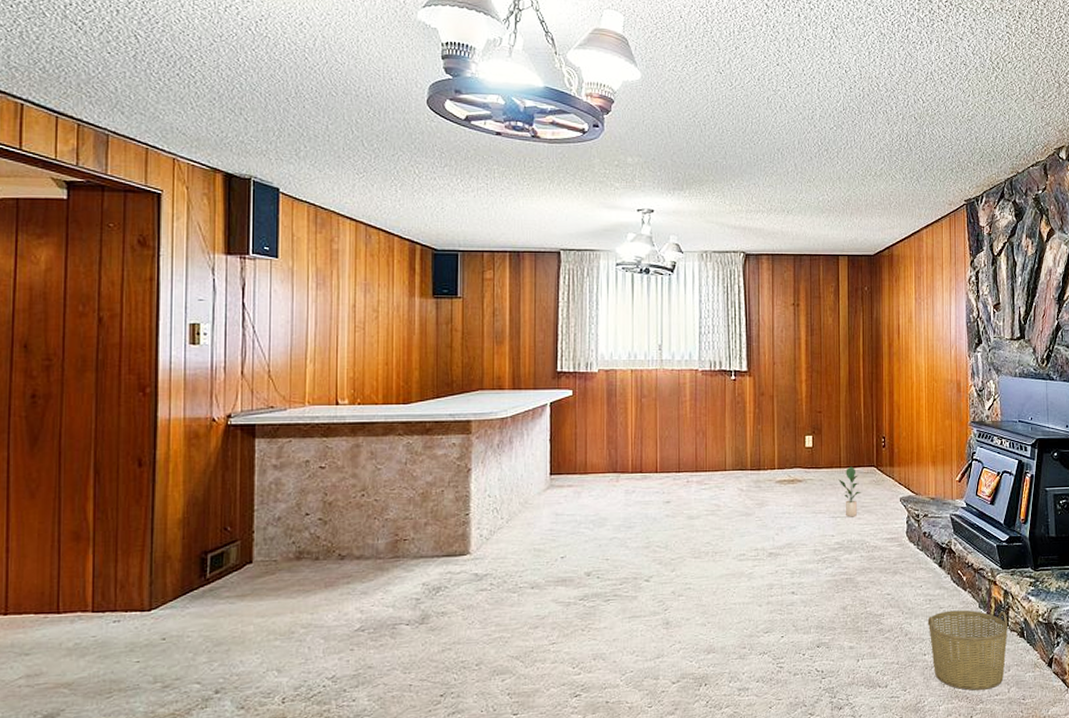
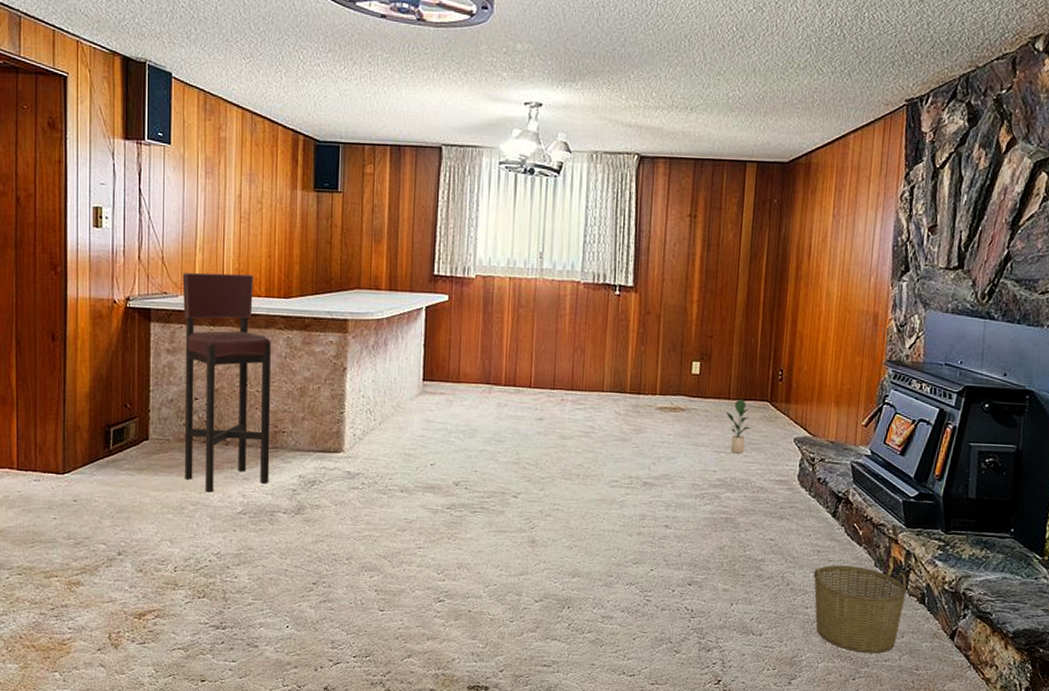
bar stool: none [291,383,391,612] -> present [182,272,271,493]

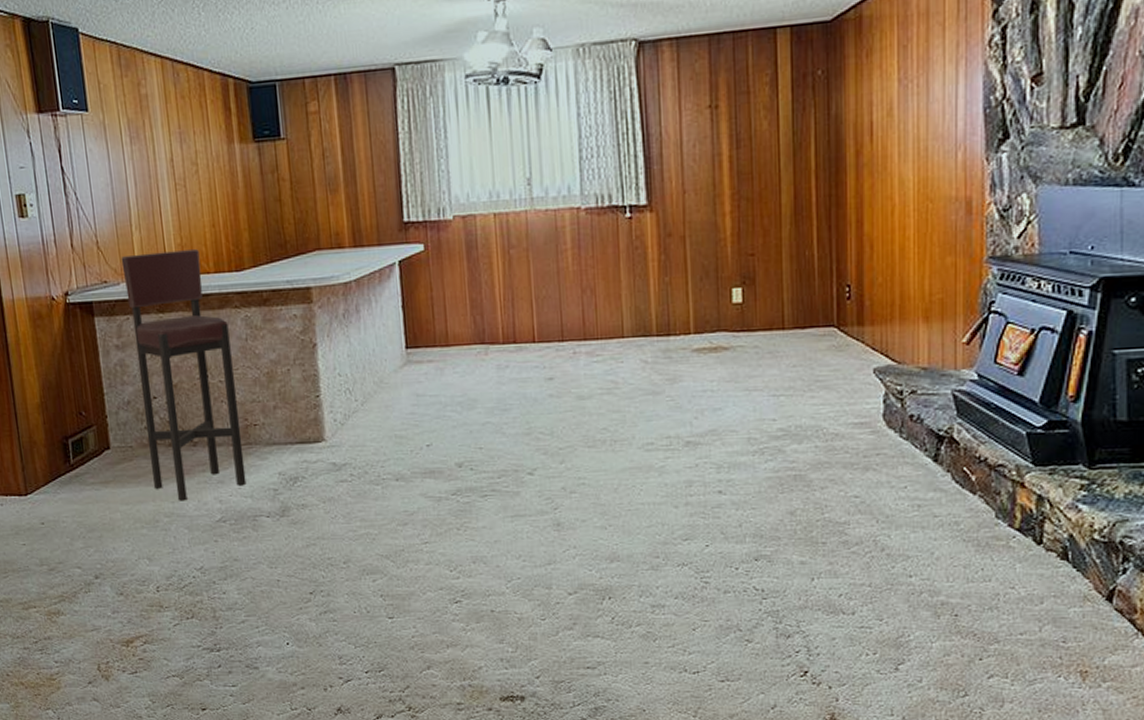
potted plant: present [726,399,751,454] -> none [781,327,815,396]
basket: present [813,565,907,654] -> none [915,520,1041,626]

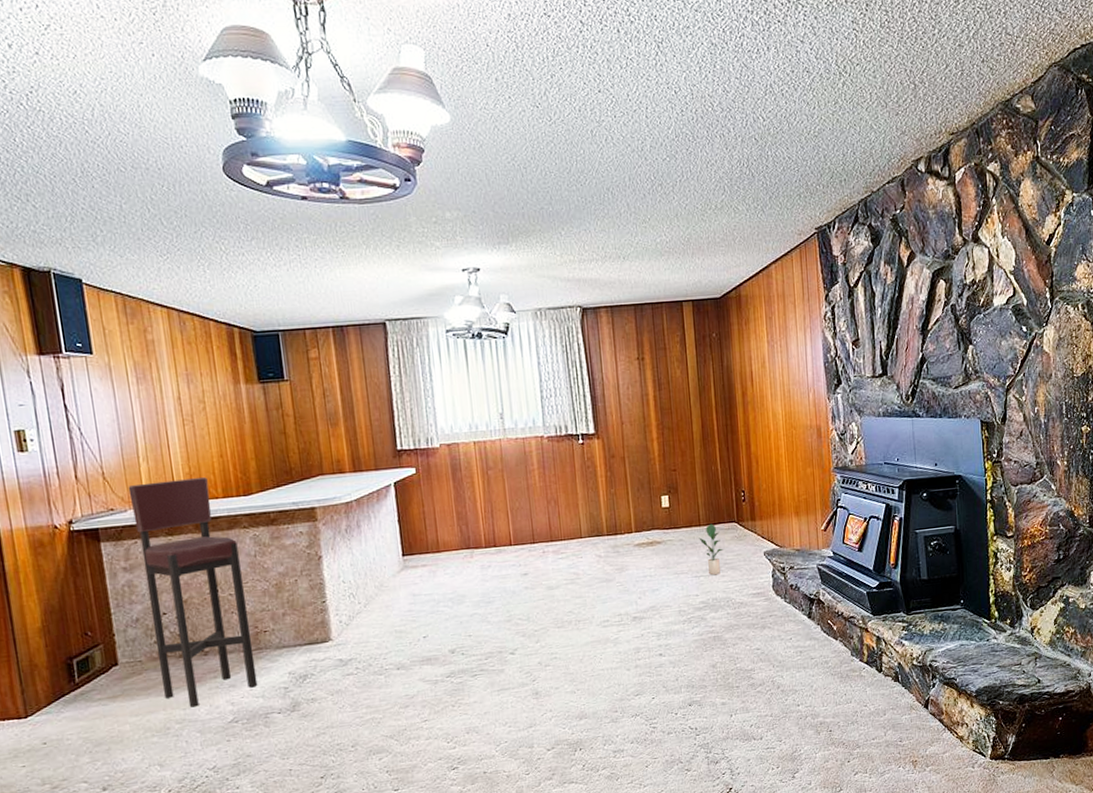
potted plant: none [781,327,815,396] -> present [699,523,724,576]

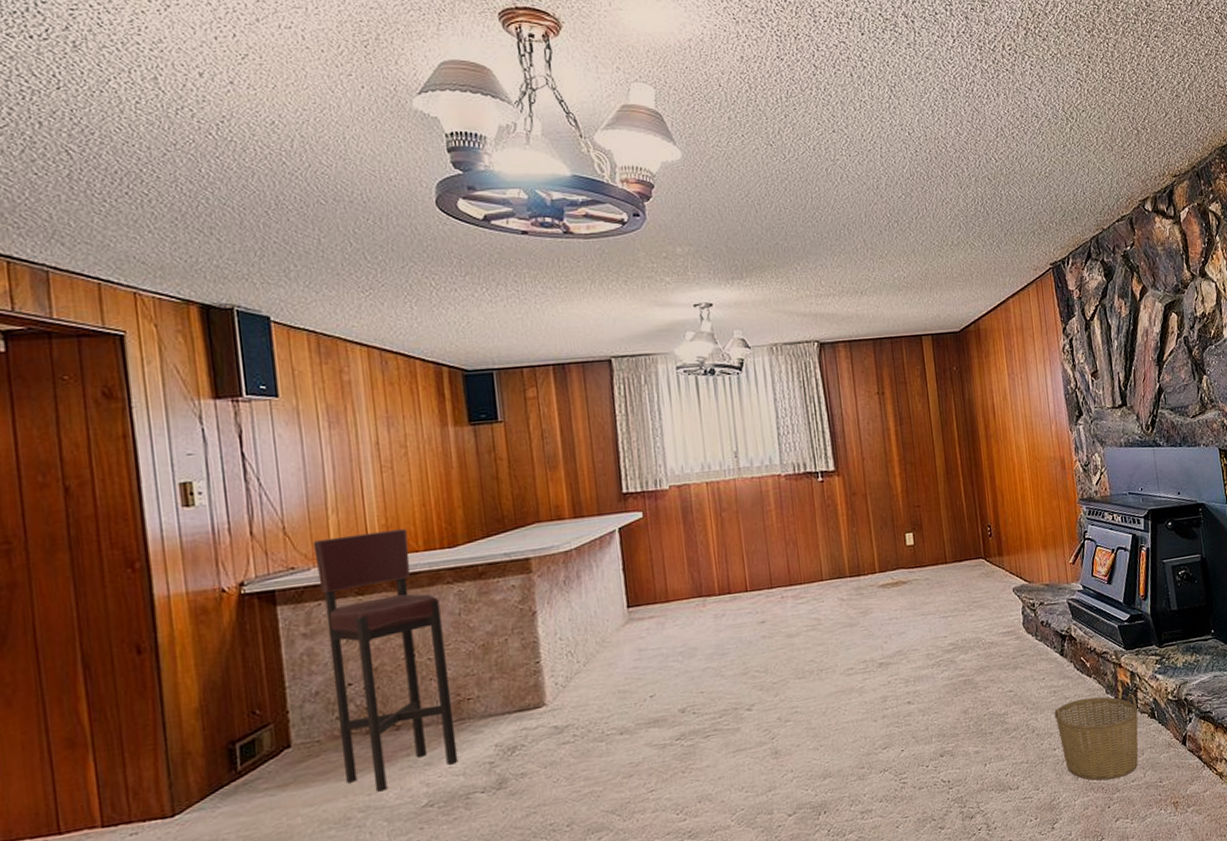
potted plant: present [699,523,724,576] -> none [945,560,972,615]
basket: none [799,657,882,737] -> present [1054,693,1139,781]

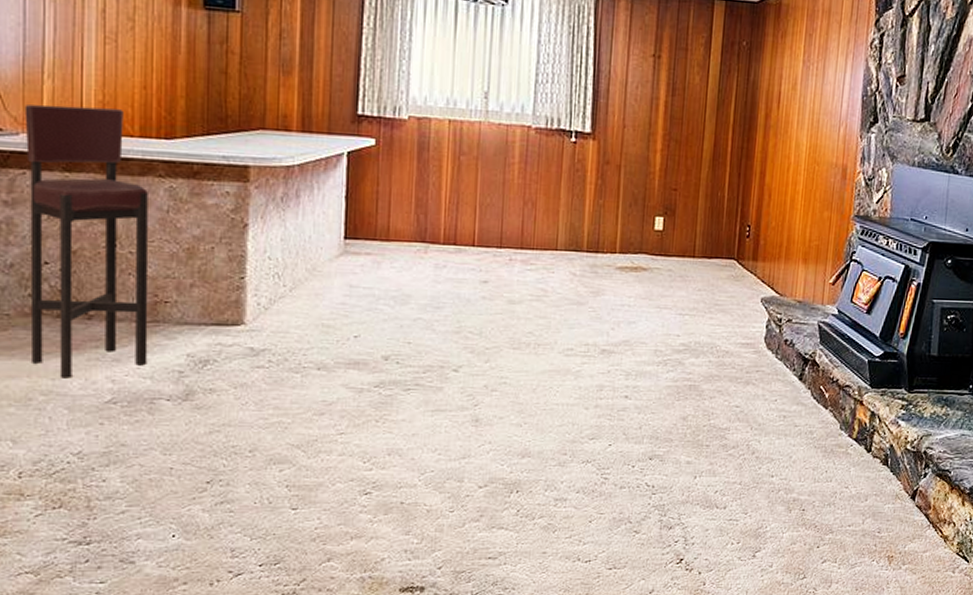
basket: present [1054,693,1139,781] -> none [778,430,871,519]

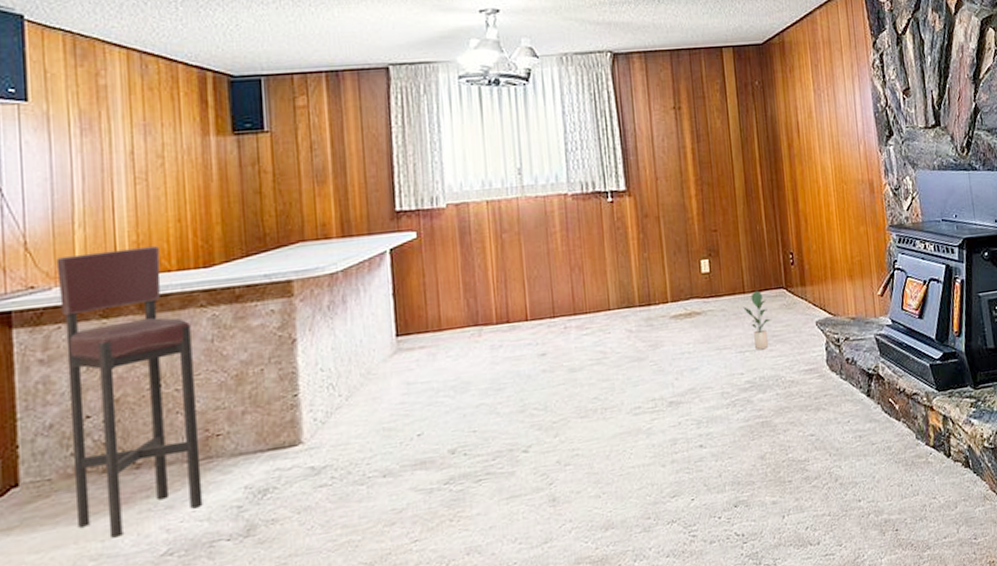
potted plant: none [690,257,717,316] -> present [743,290,771,350]

